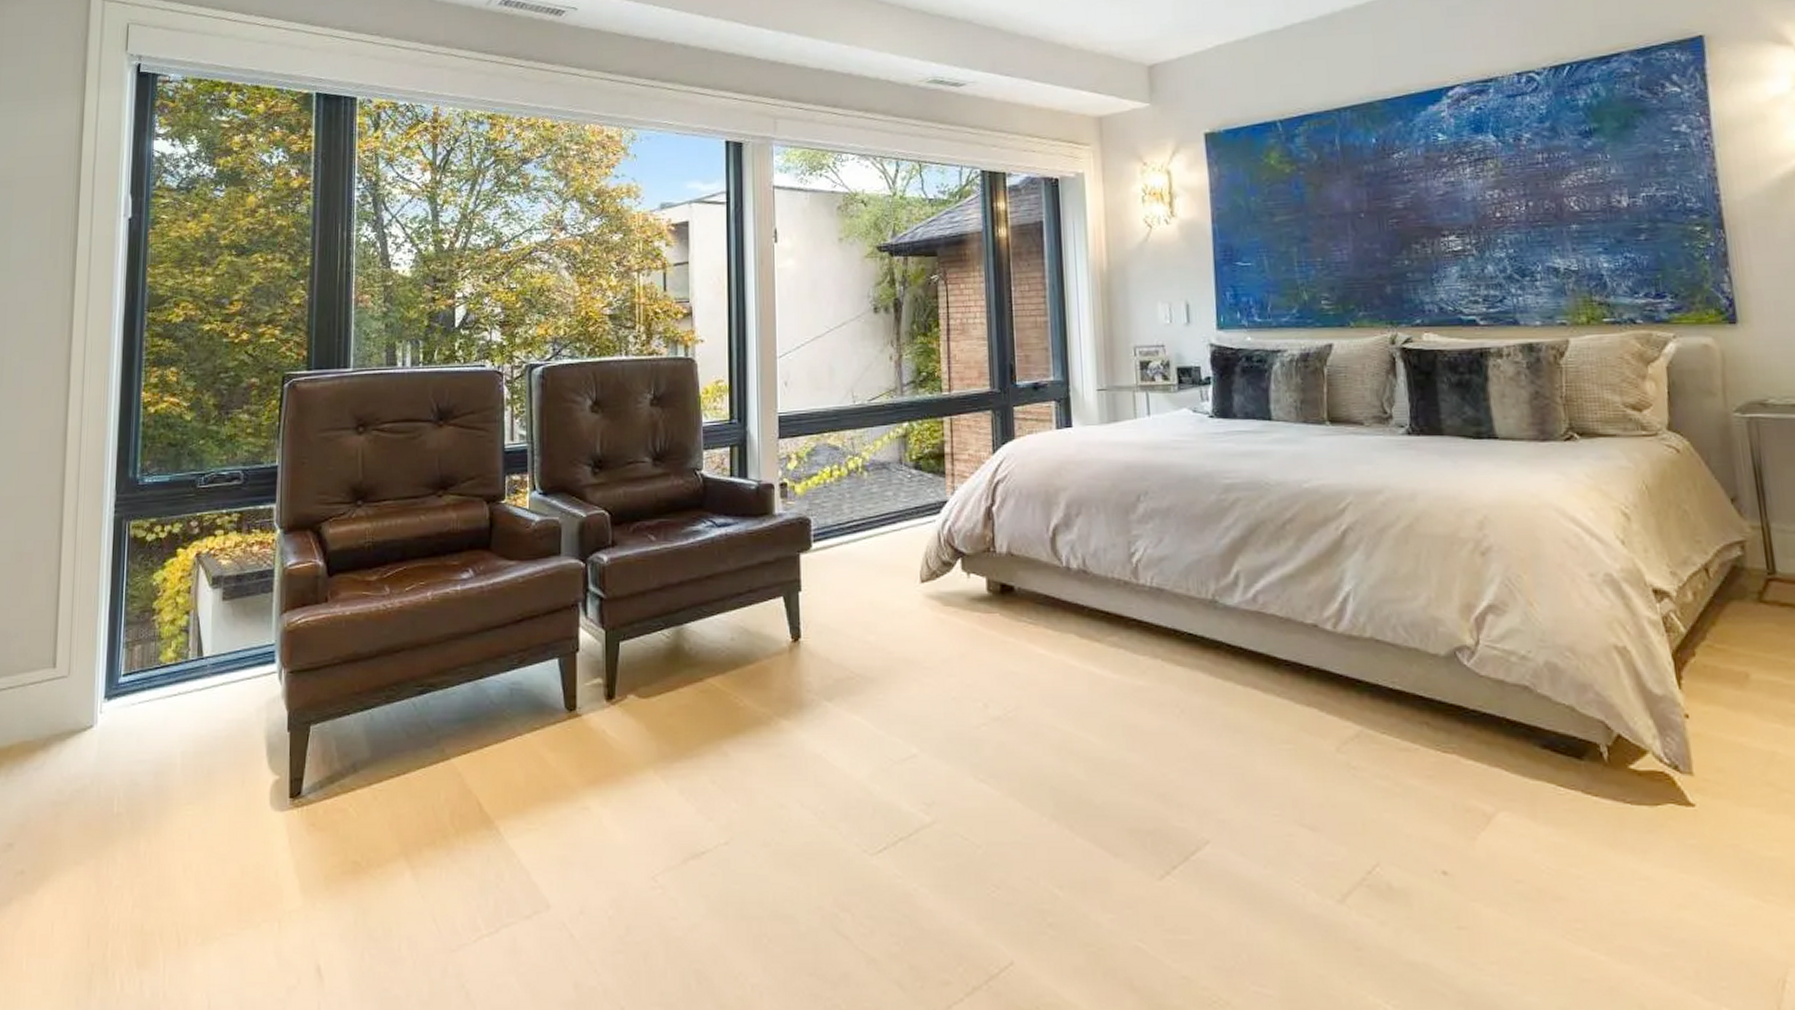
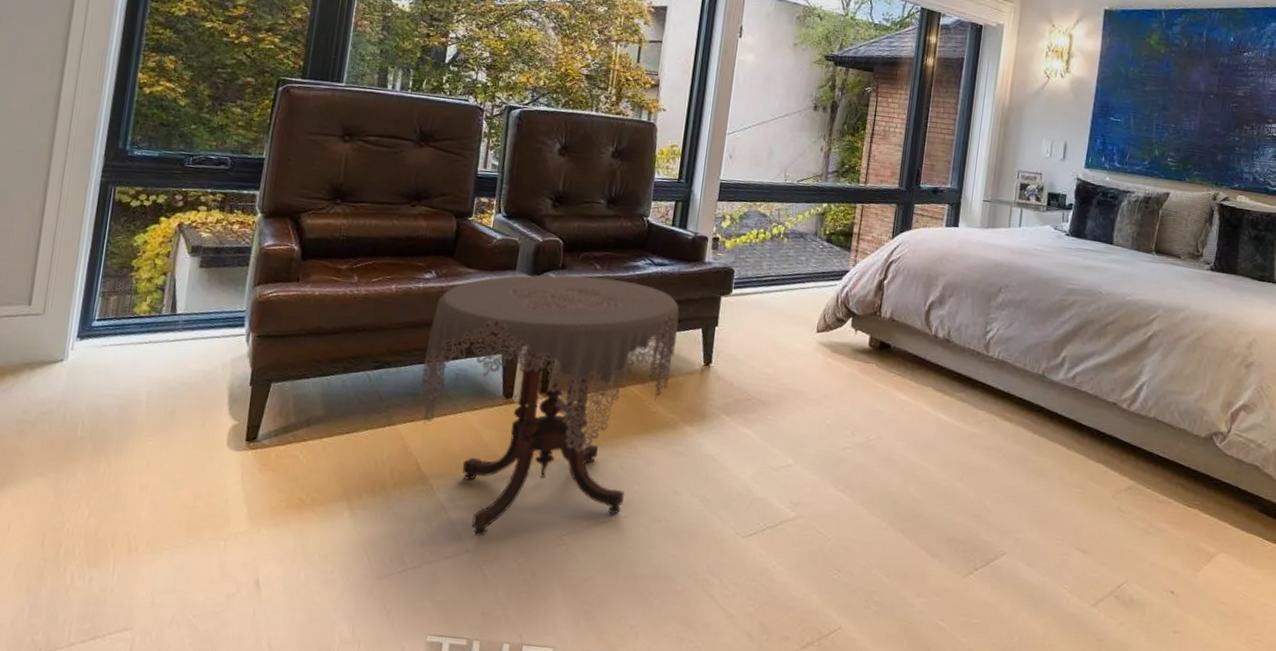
side table: none [471,550,756,888] -> present [418,274,679,537]

